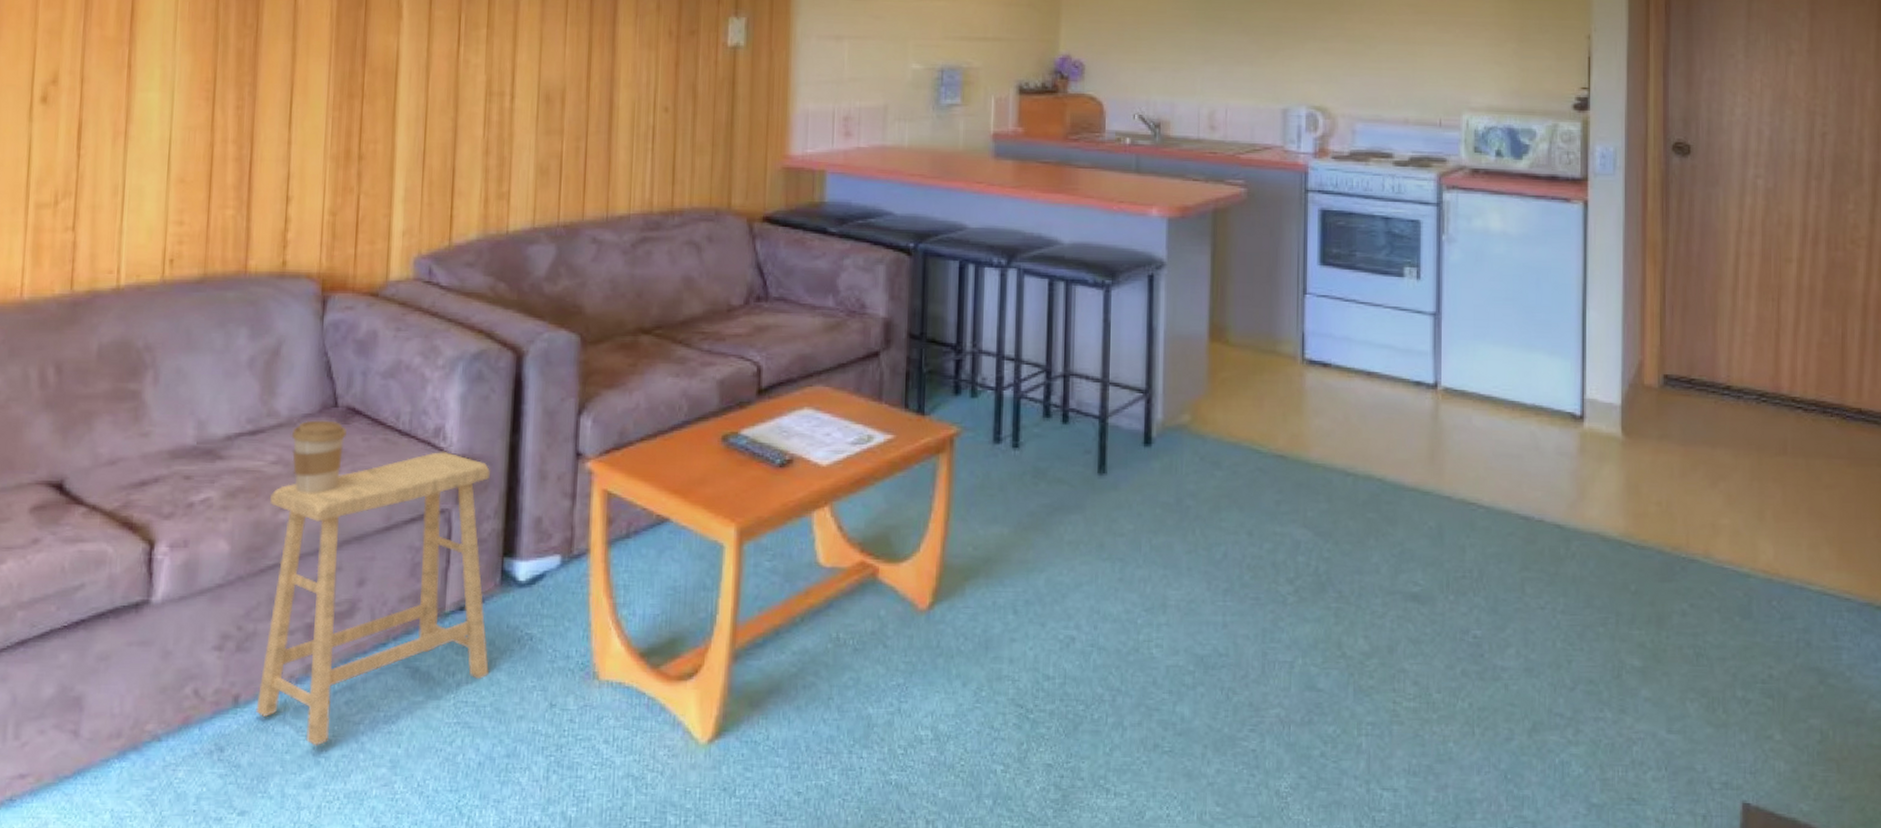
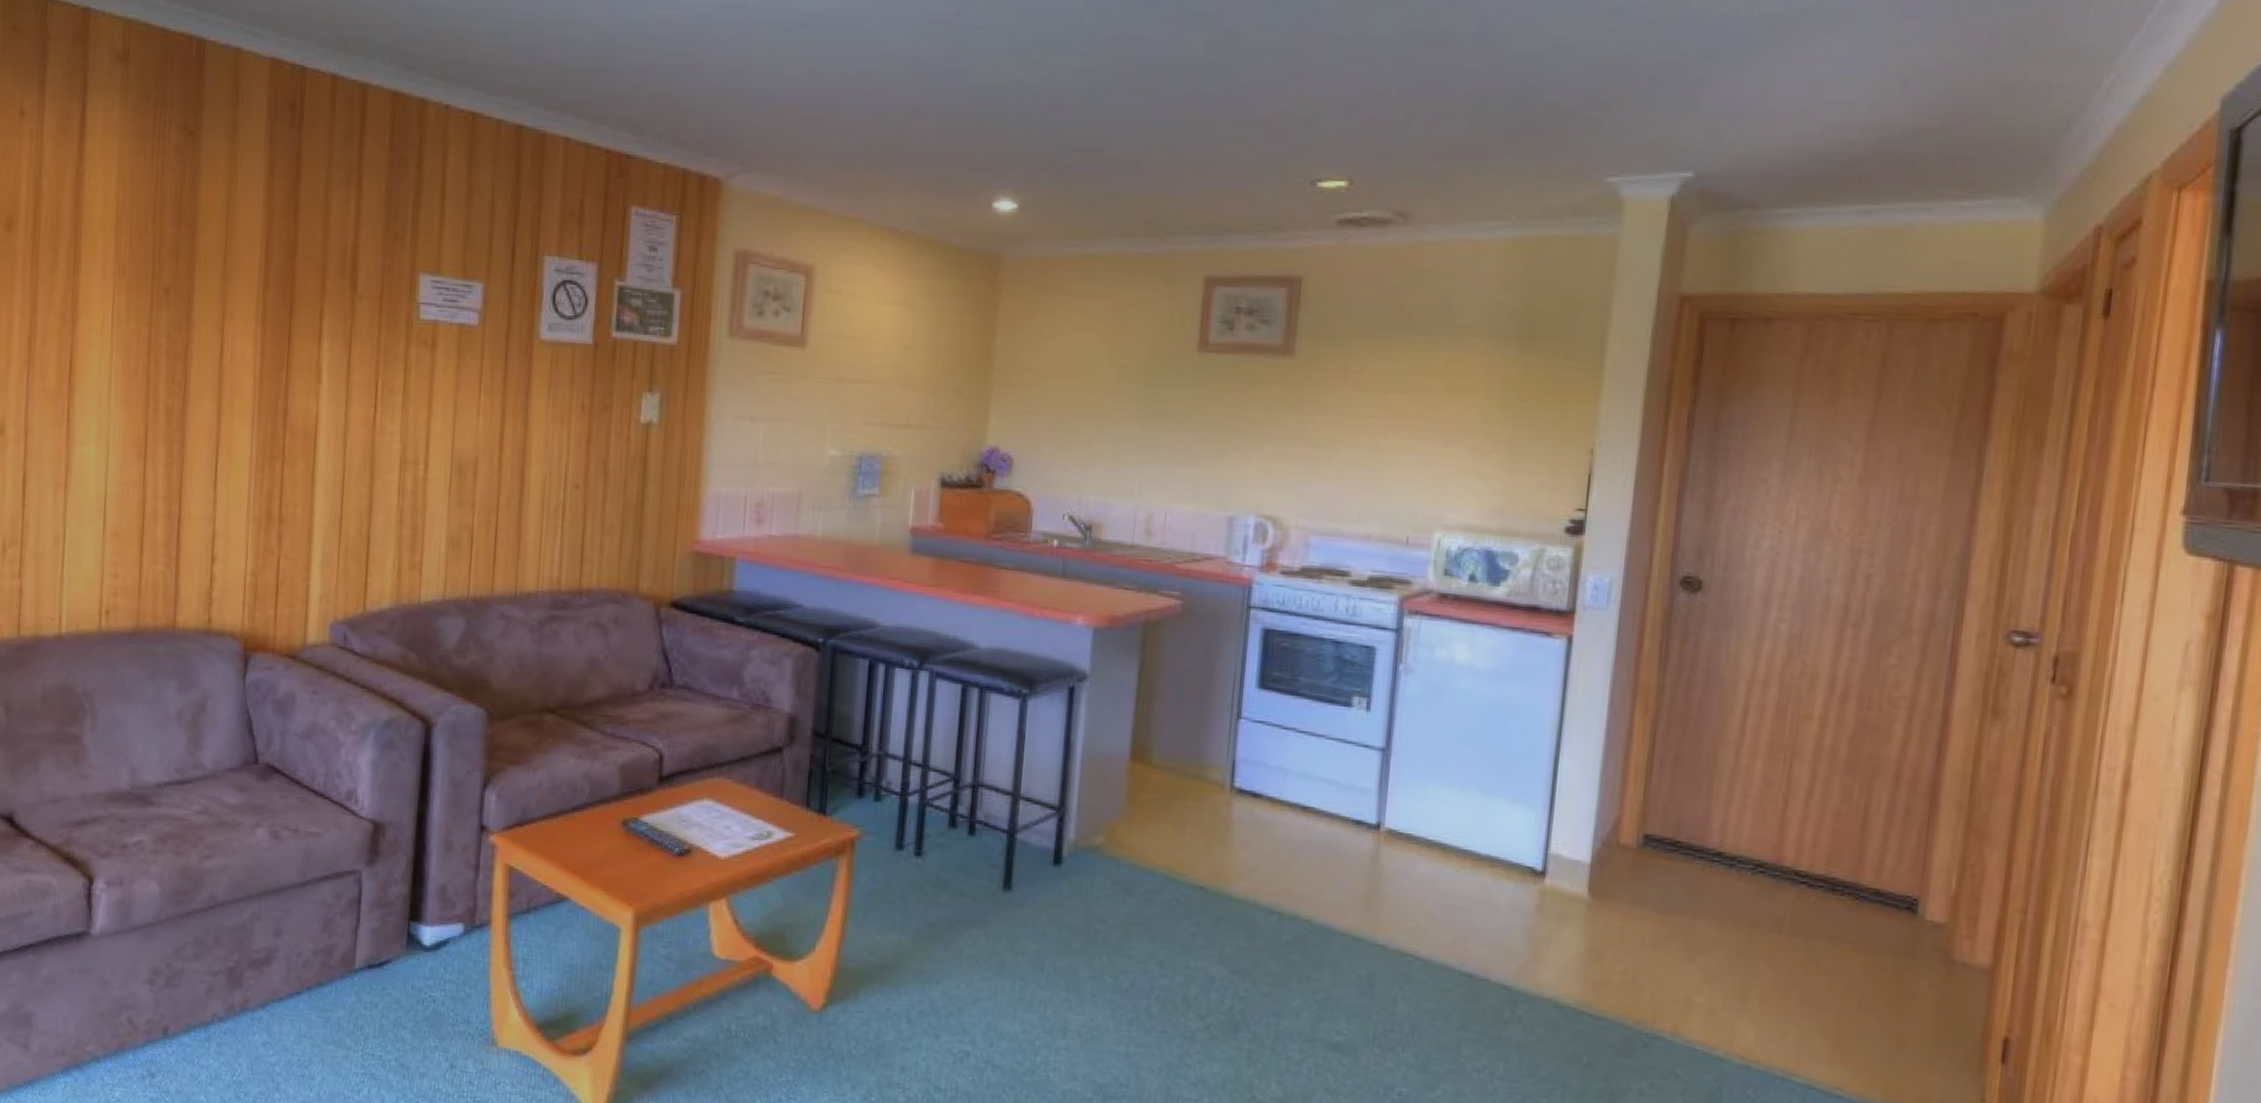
footstool: present [256,451,490,746] -> none [183,813,399,1082]
coffee cup: present [291,420,347,493] -> none [215,774,266,845]

